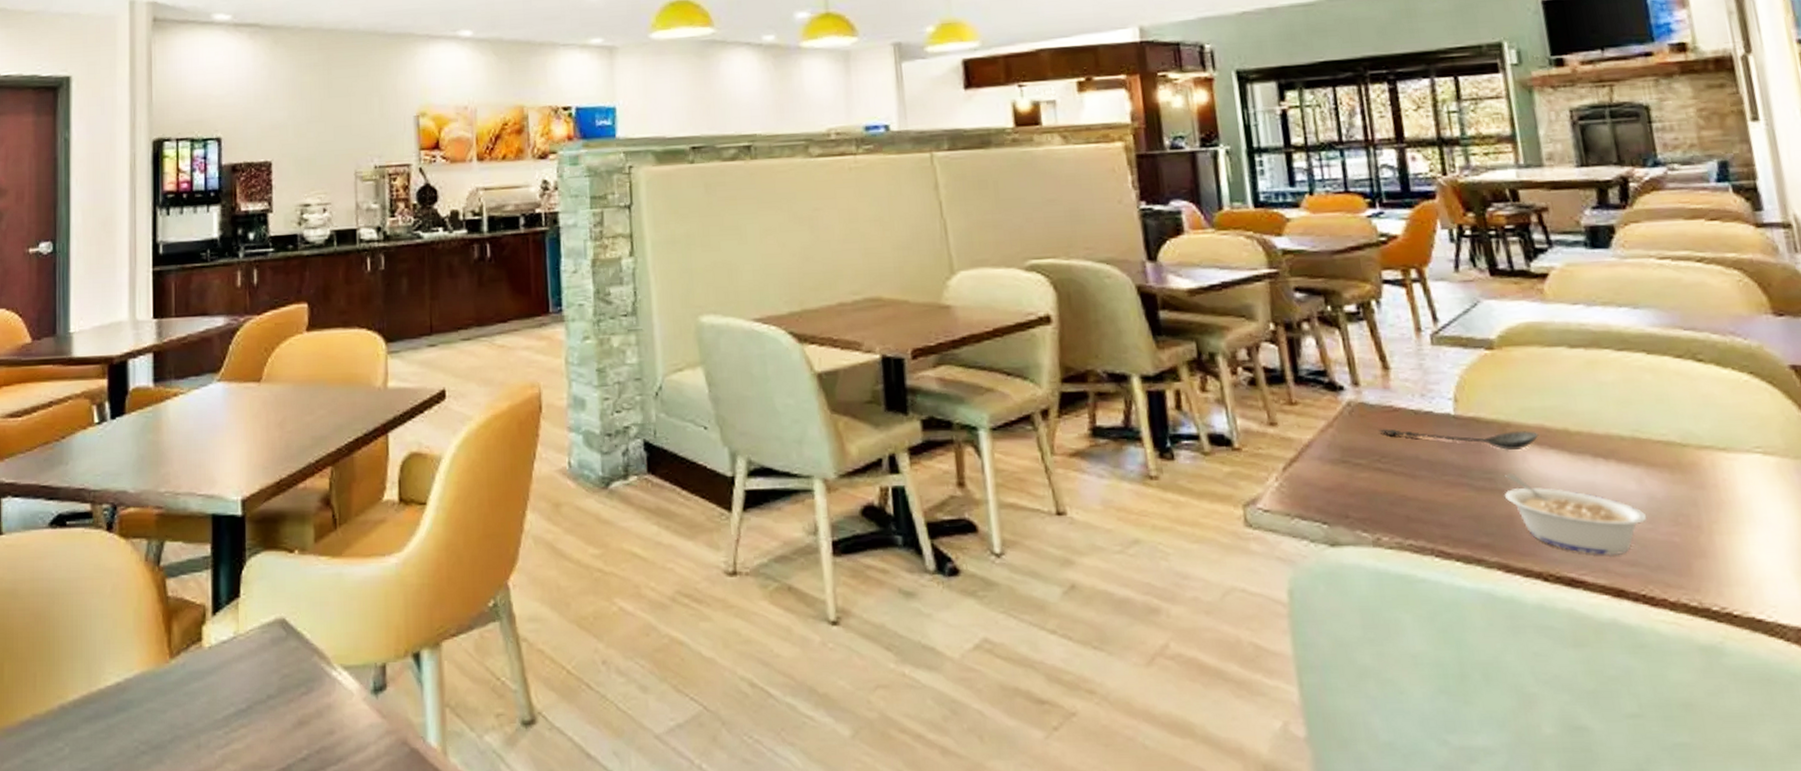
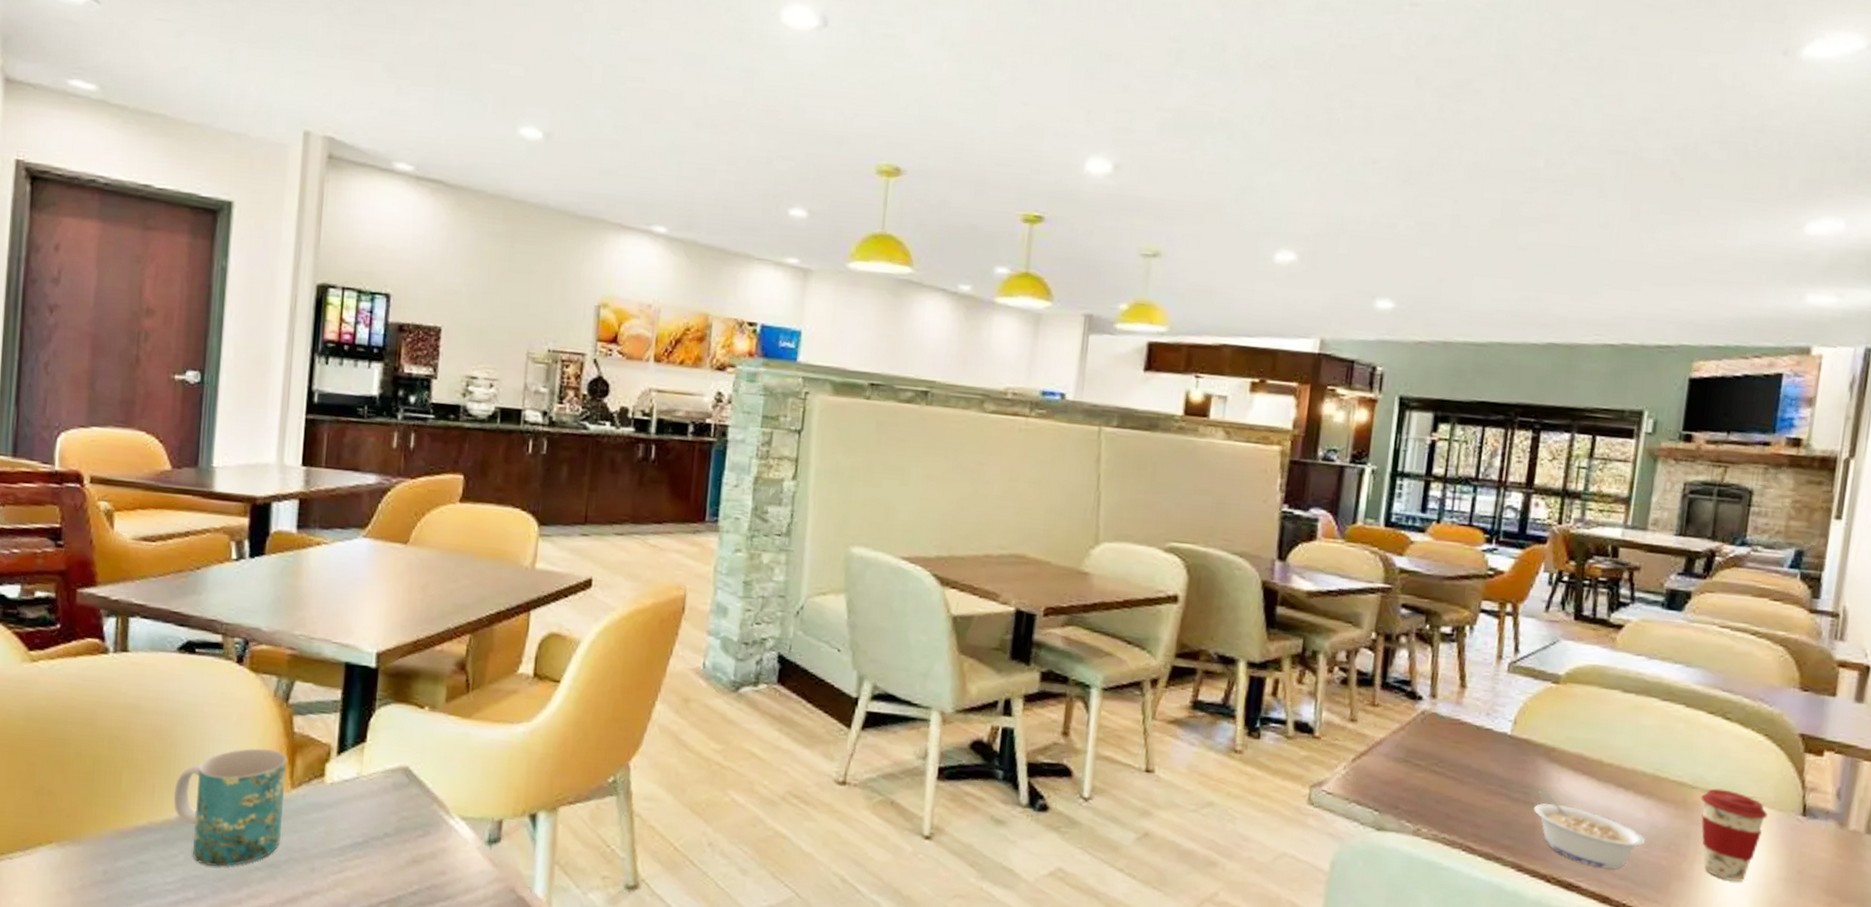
mug: none [55,618,164,756] -> present [173,748,287,867]
spoon: present [1379,429,1539,451] -> none [1443,737,1577,772]
coffee cup: none [1695,442,1784,550] -> present [1700,788,1768,882]

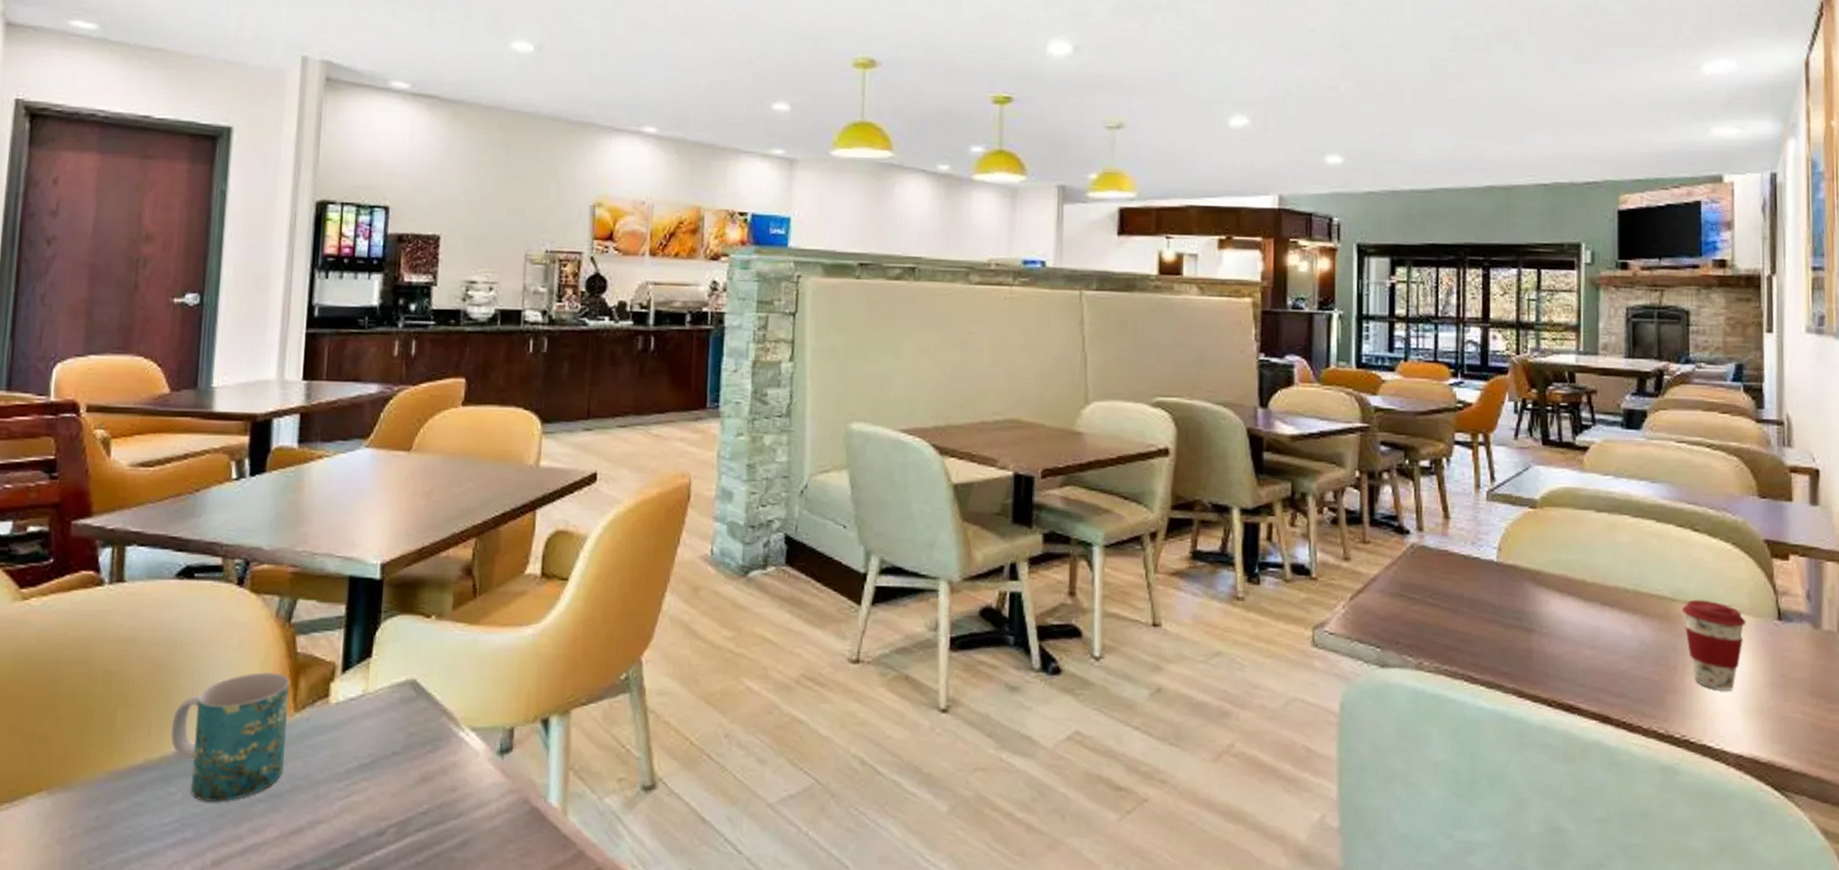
legume: present [1533,790,1646,870] -> none [1527,614,1636,689]

